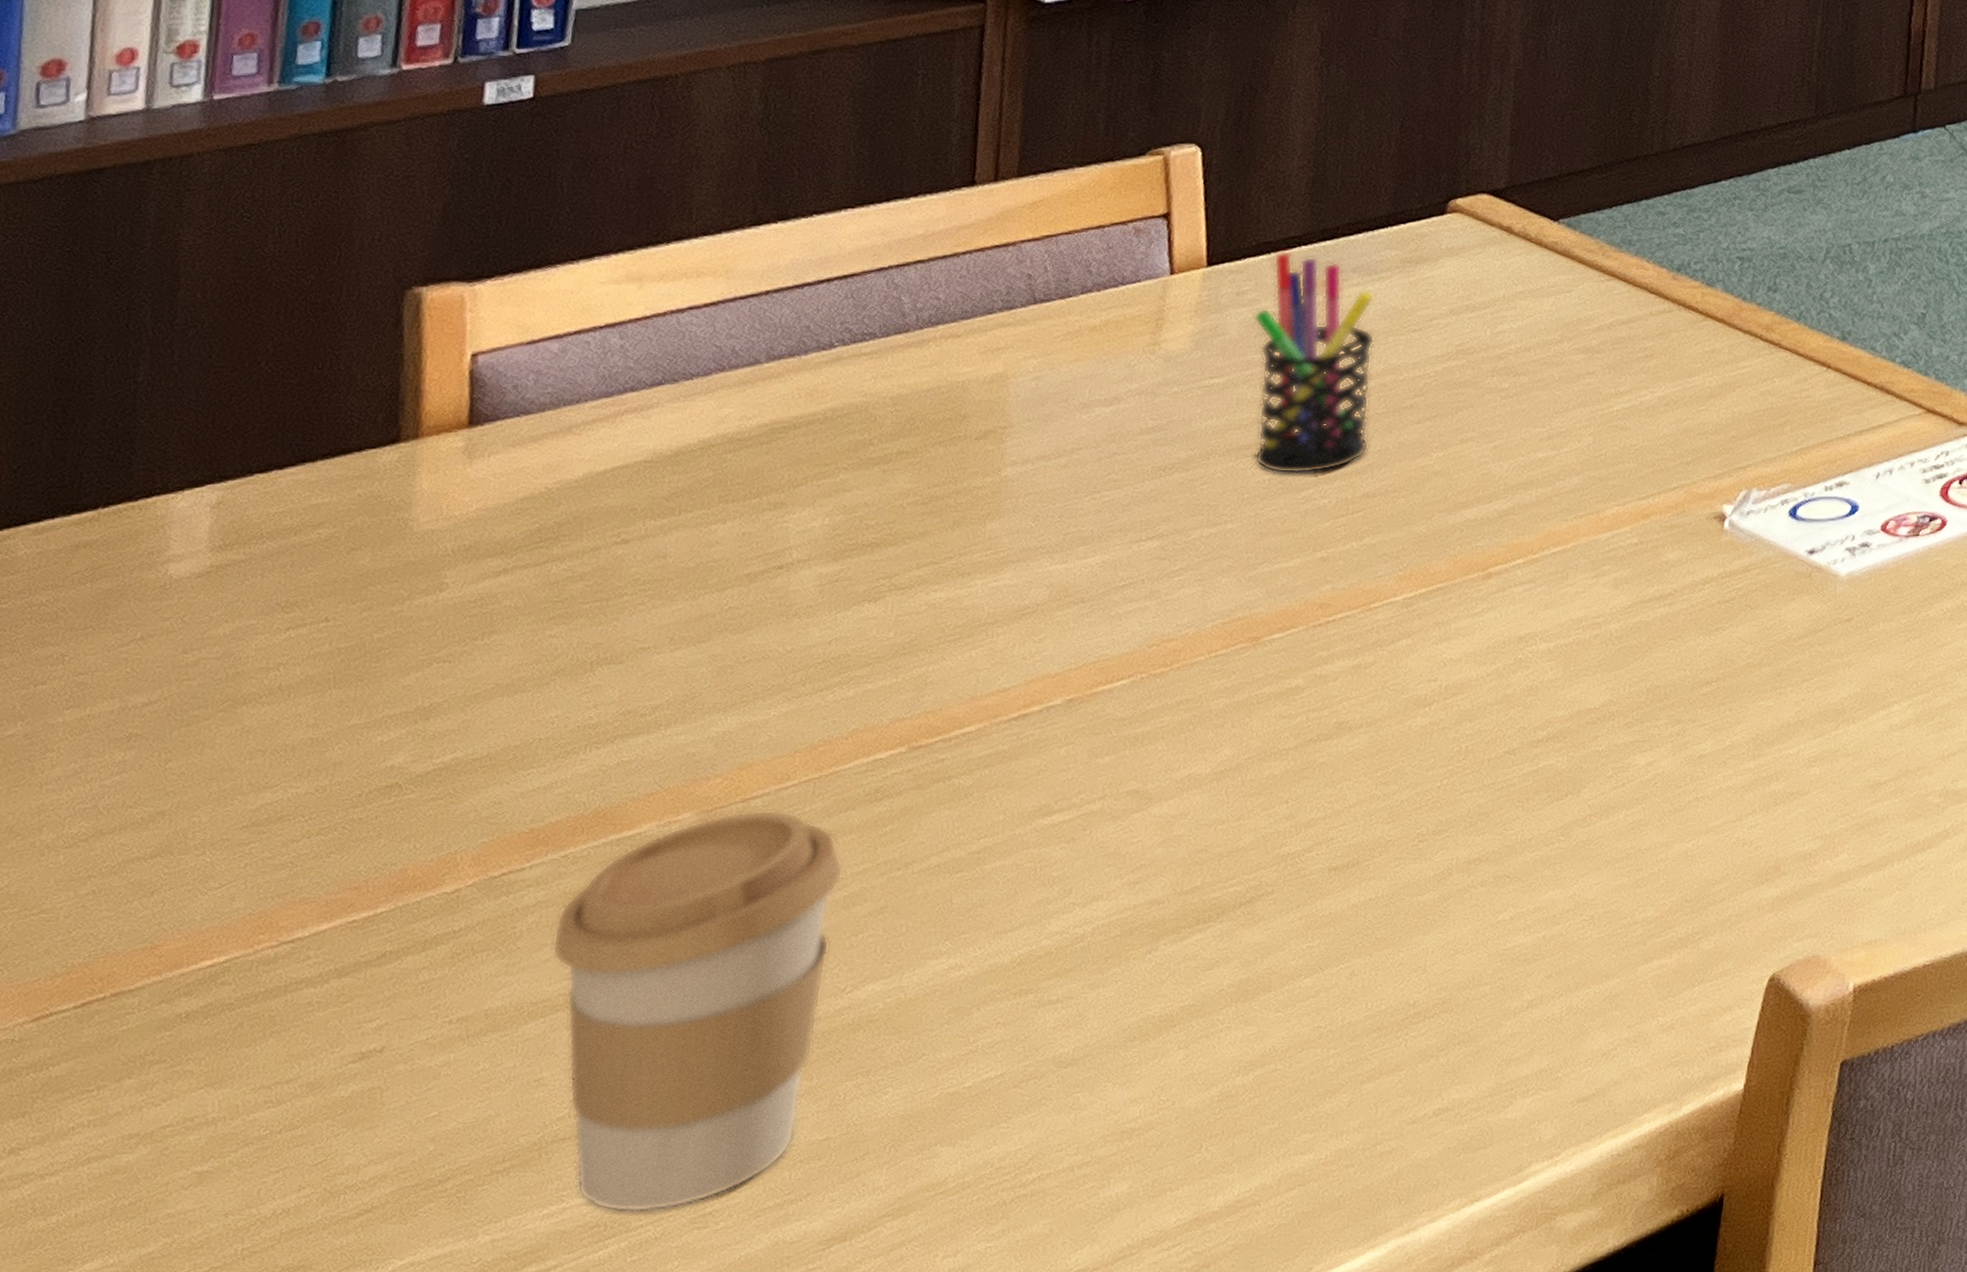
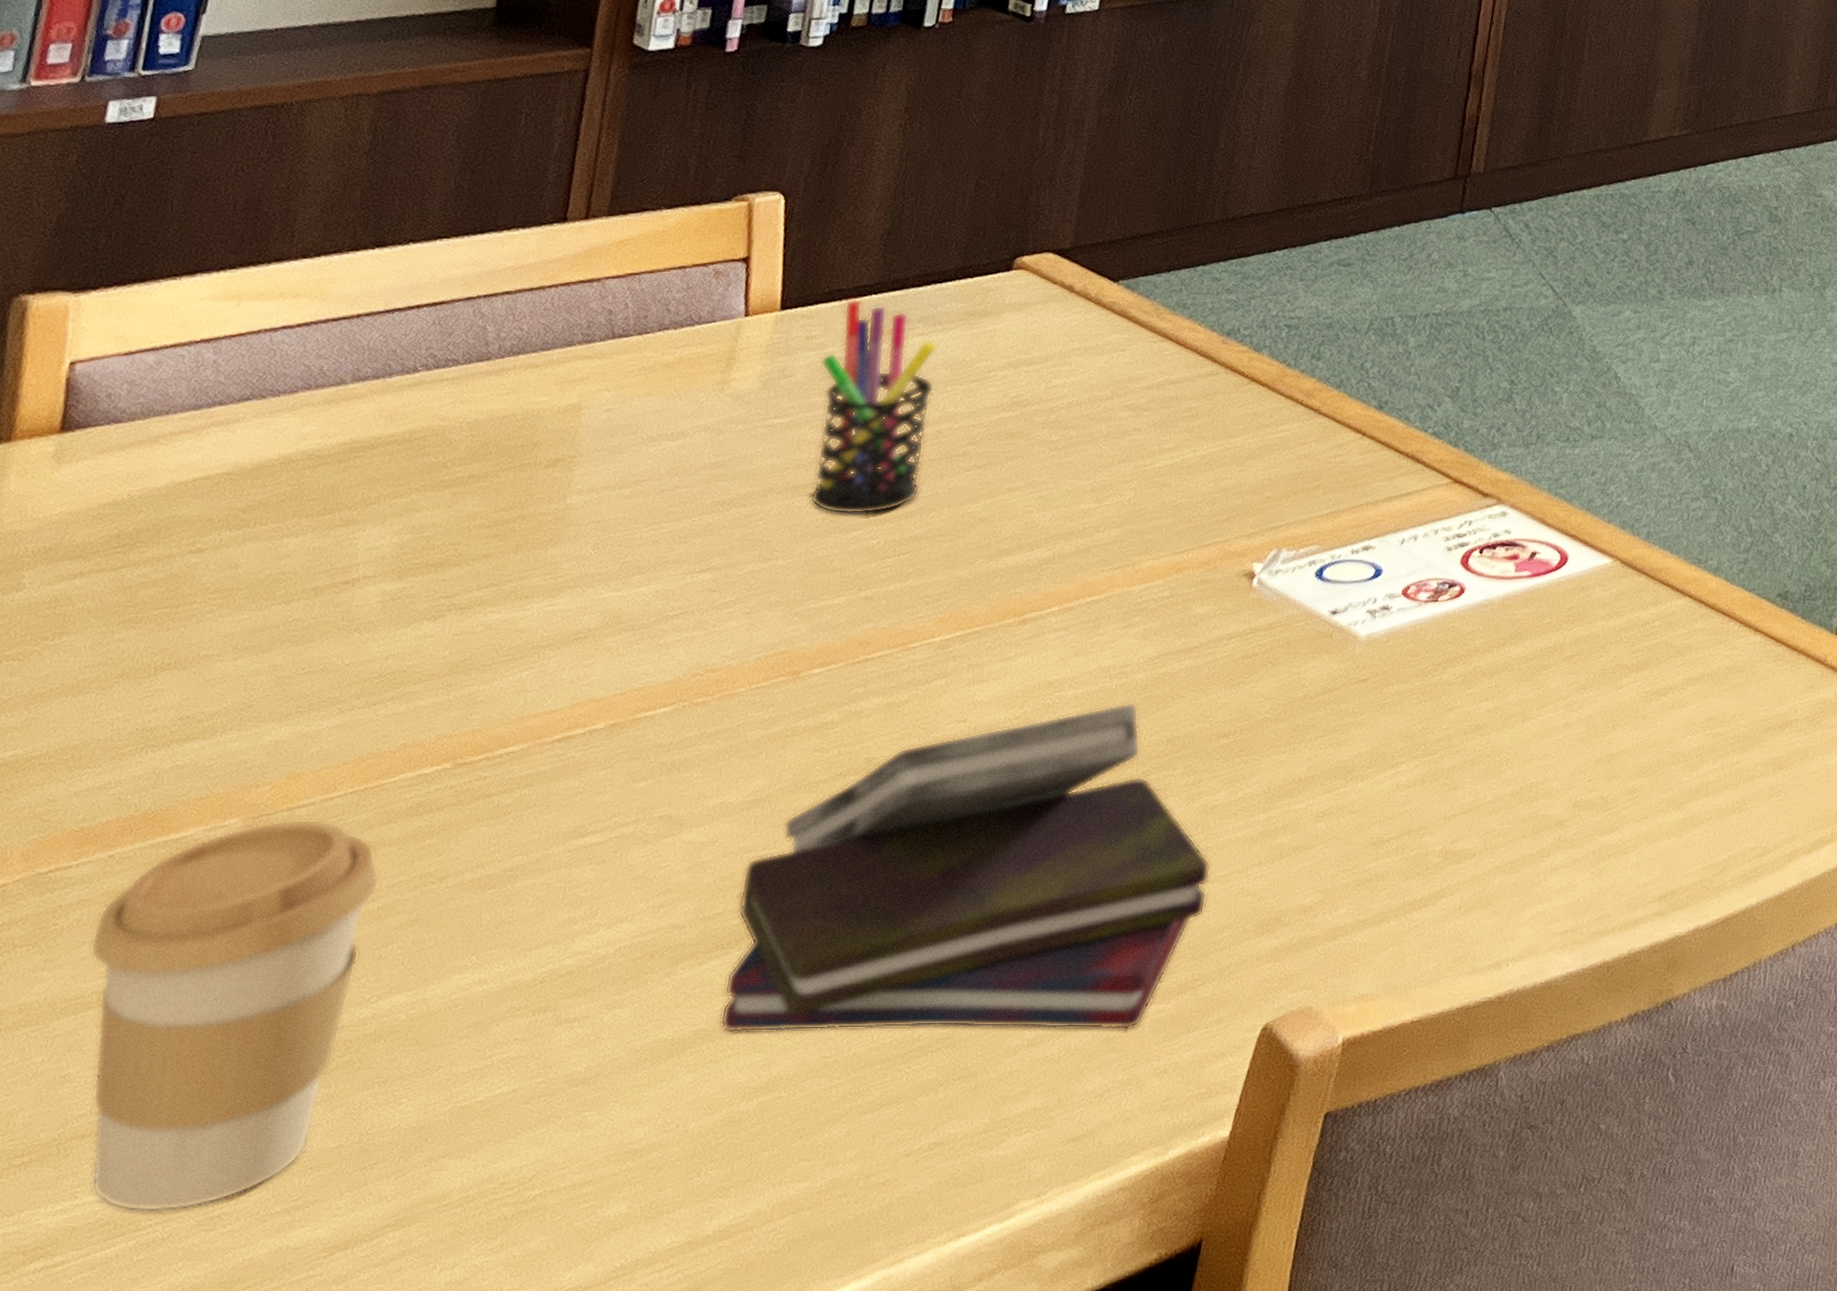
book: none [1207,653,1704,1008] -> present [719,702,1211,1033]

